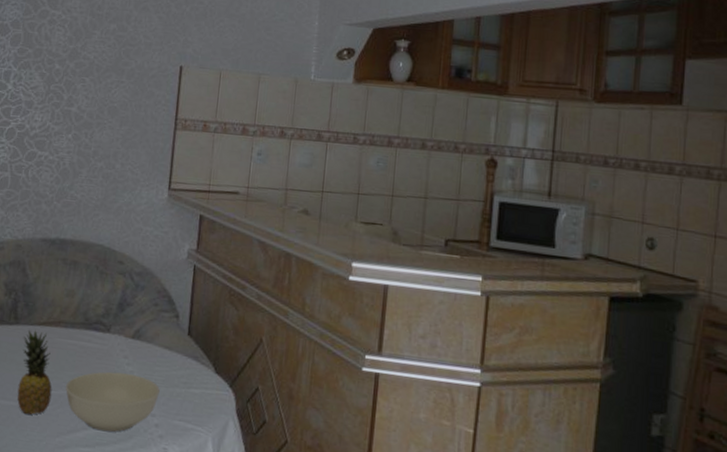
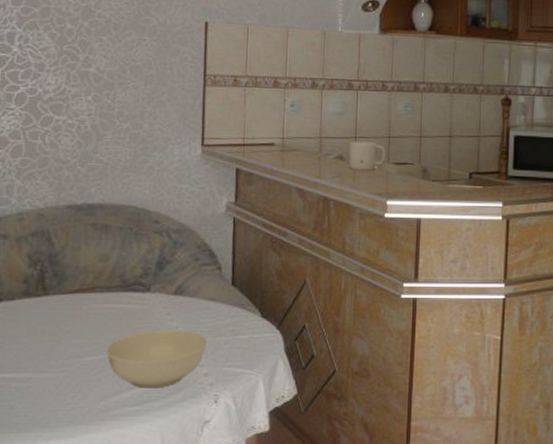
fruit: present [17,329,52,415] -> none [52,299,92,383]
mug: none [314,195,354,229] -> present [349,141,386,172]

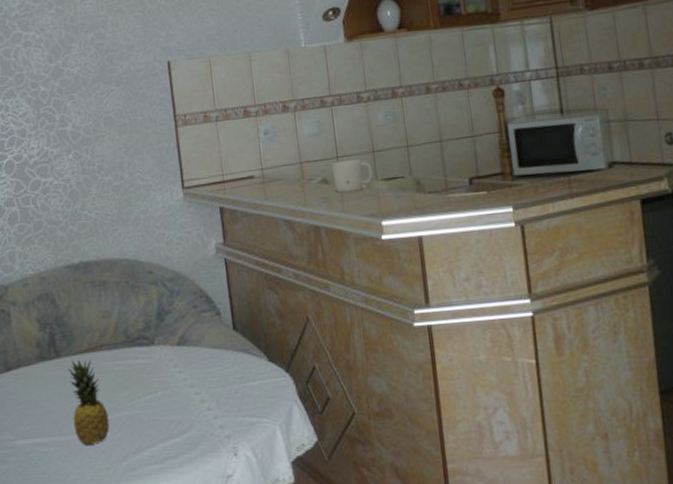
fruit: none [52,299,92,383] -> present [67,359,110,445]
bowl: present [105,330,207,388] -> none [121,381,218,445]

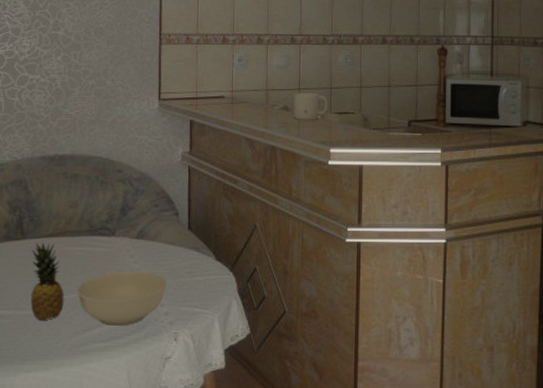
bowl: none [121,381,218,445] -> present [76,271,166,326]

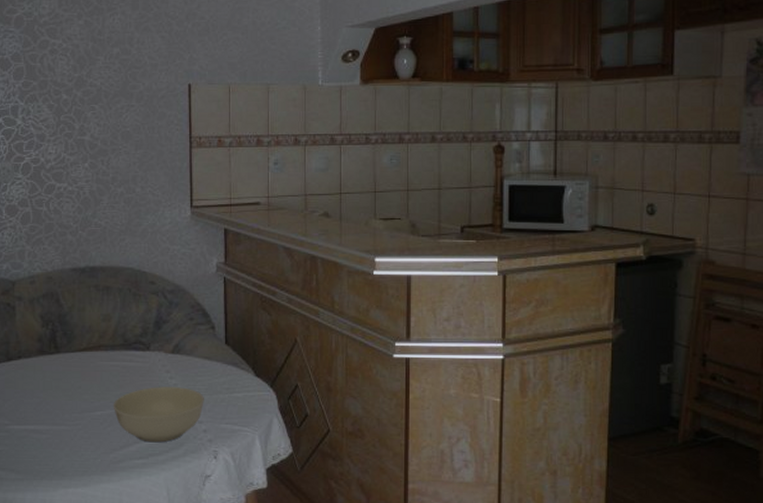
fruit: present [30,242,64,320] -> none [65,356,100,436]
mug: present [294,93,328,121] -> none [335,198,372,228]

